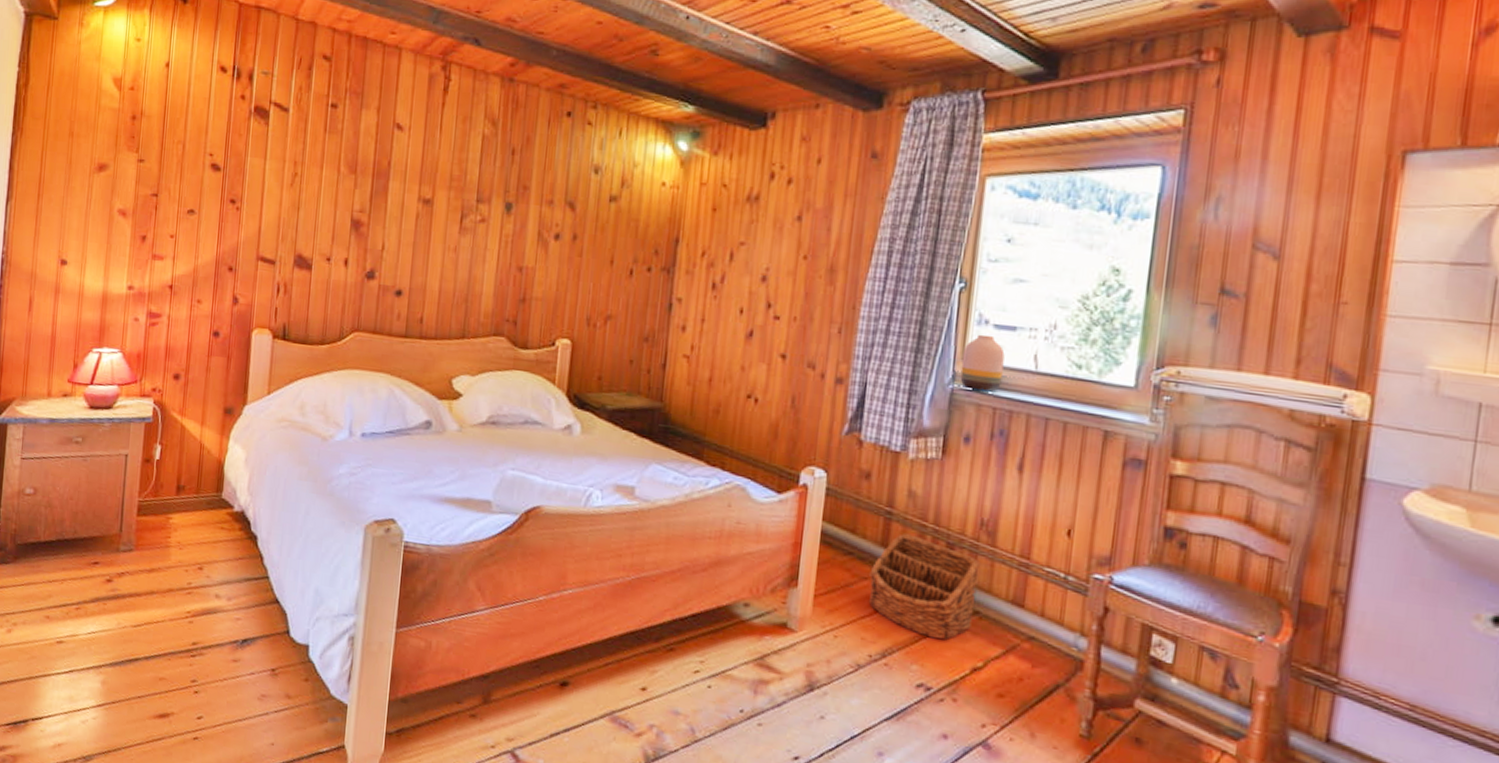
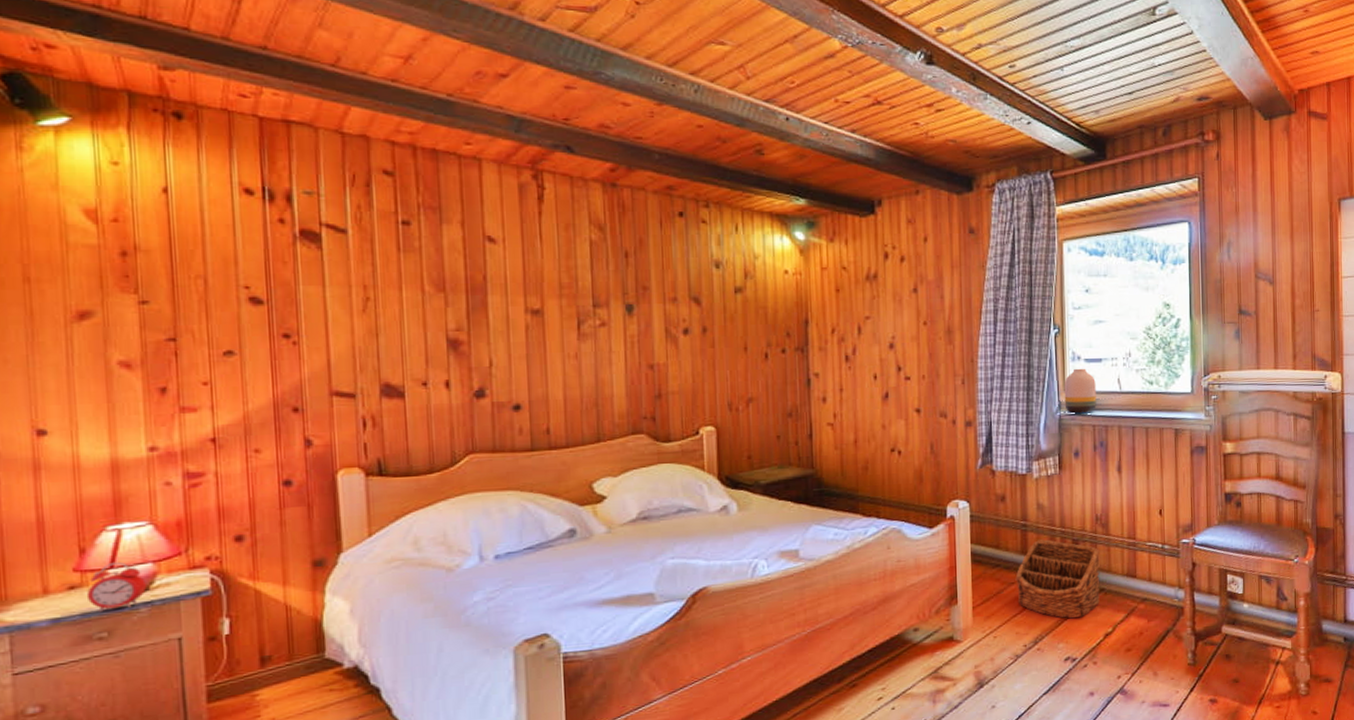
alarm clock: none [73,379,111,421] -> present [86,561,146,613]

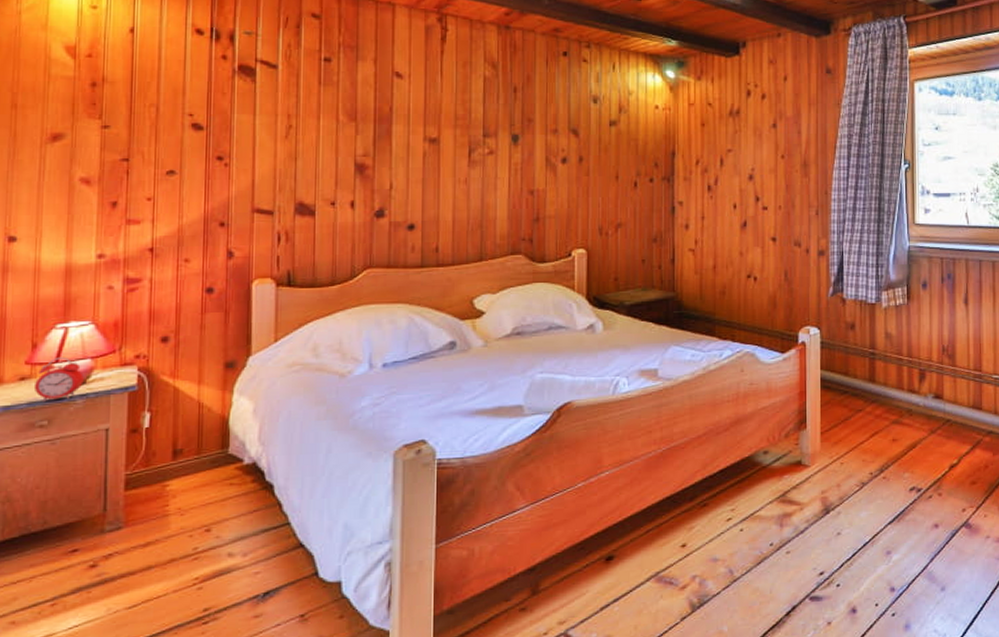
basket: present [1015,539,1100,619] -> none [863,368,946,448]
vase: present [1064,368,1096,414] -> none [913,202,944,246]

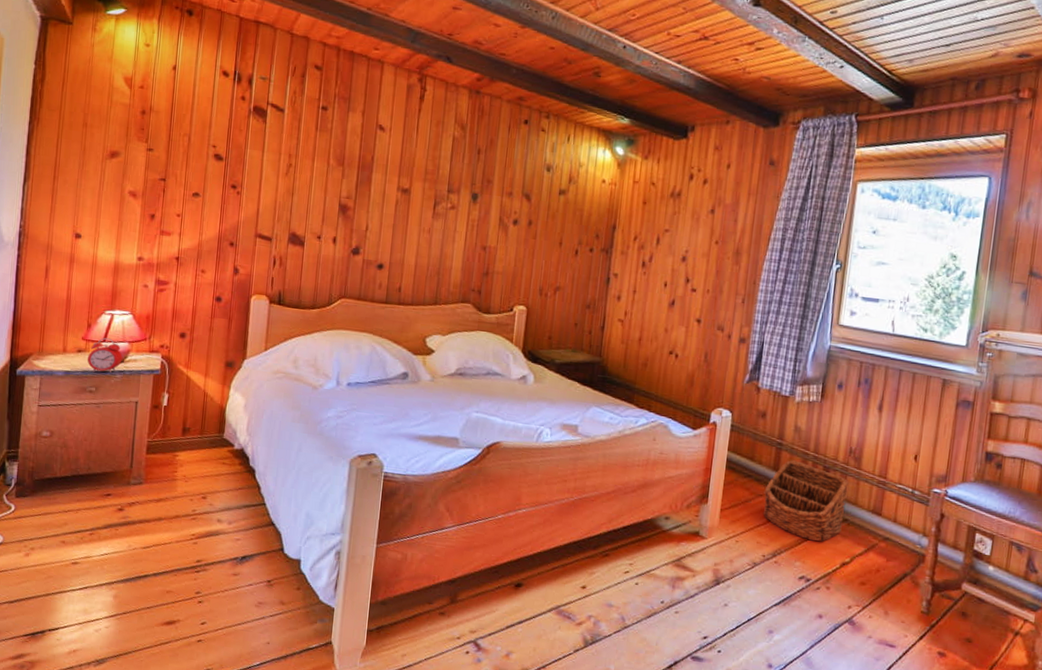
basket: none [863,368,946,448] -> present [762,460,849,542]

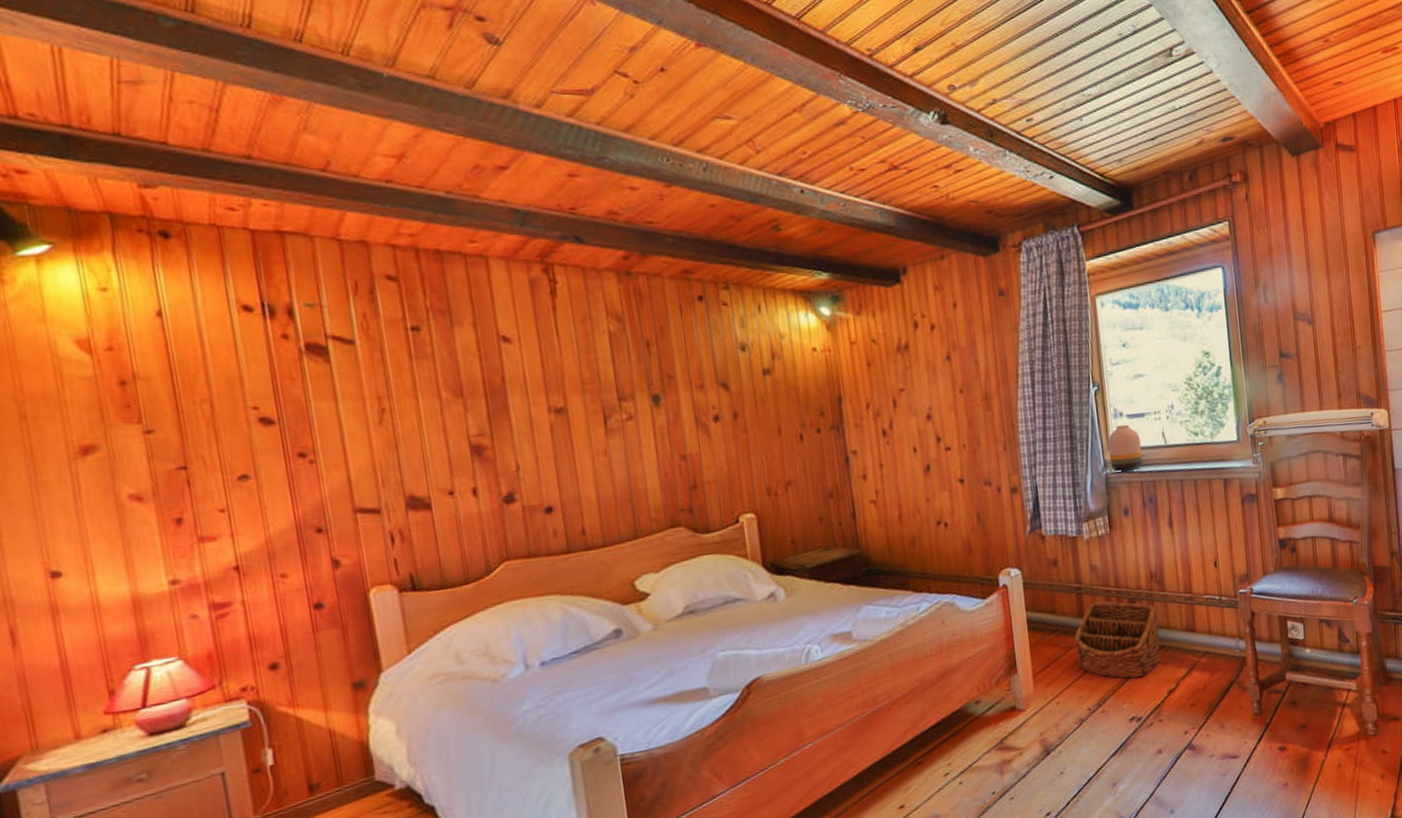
alarm clock: present [87,337,123,373] -> none [120,700,183,754]
vase: none [835,304,870,350] -> present [1108,424,1143,472]

